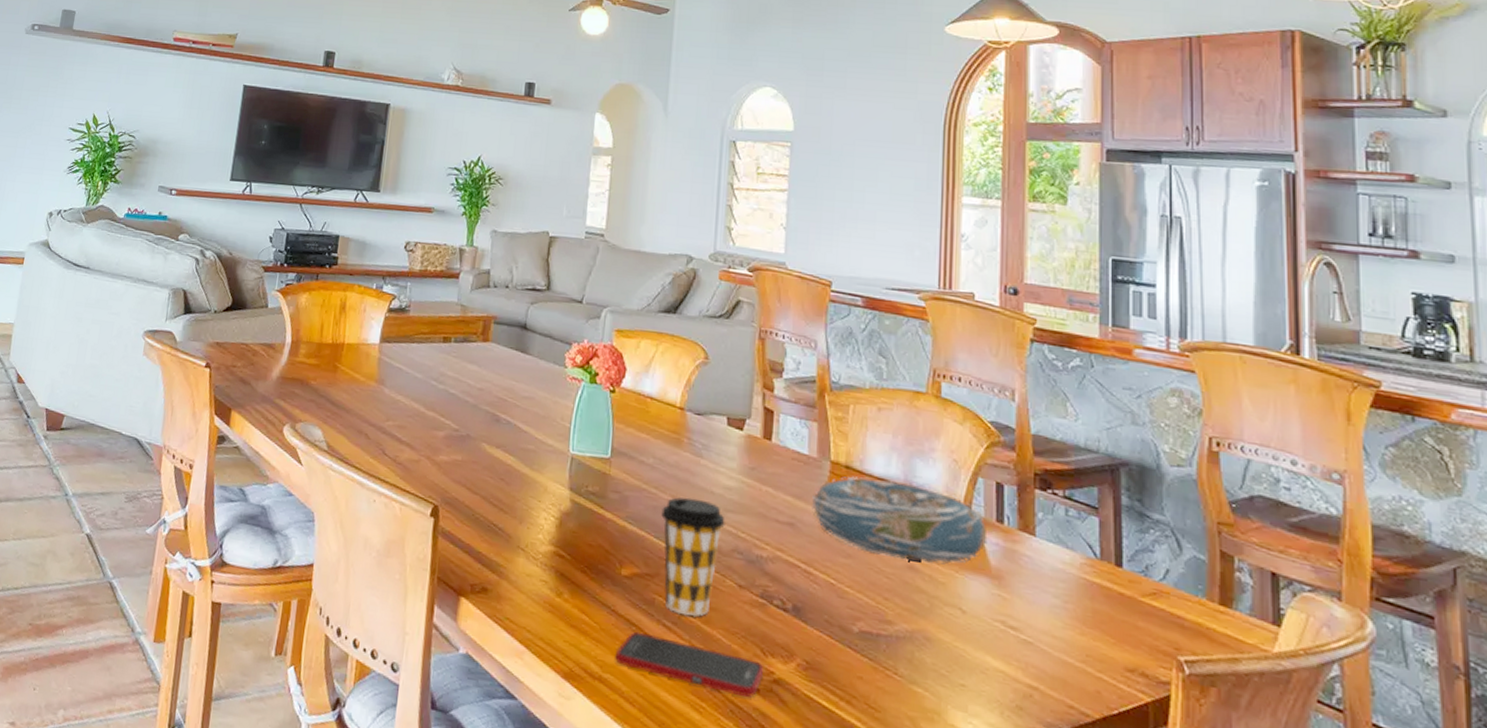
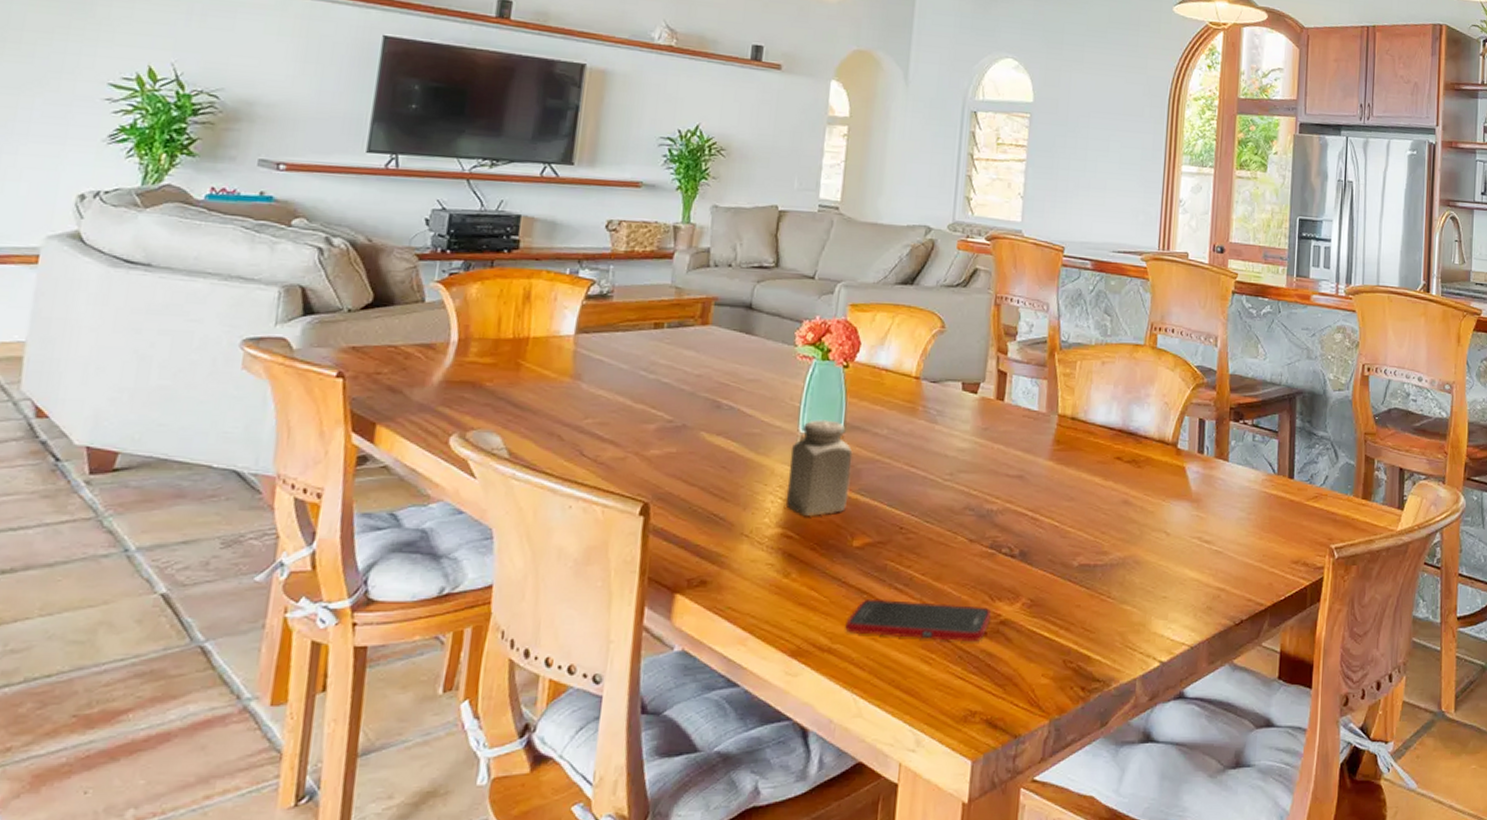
salt shaker: none [558,441,620,538] -> present [786,419,853,516]
coffee cup: present [661,497,725,617] -> none [895,463,958,575]
decorative bowl: present [812,476,987,565] -> none [1040,425,1190,497]

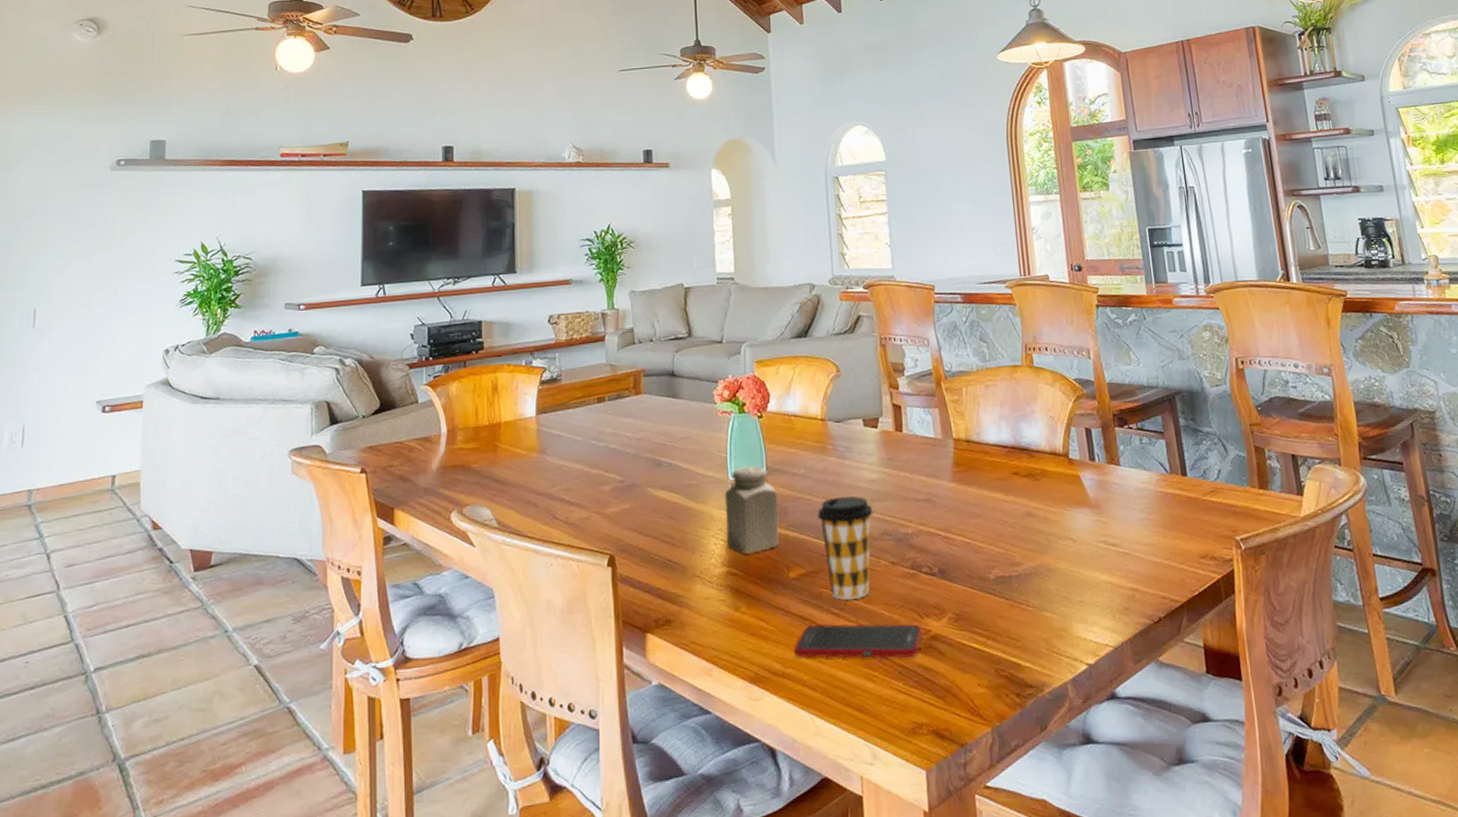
coffee cup: none [895,463,958,575] -> present [817,496,873,600]

